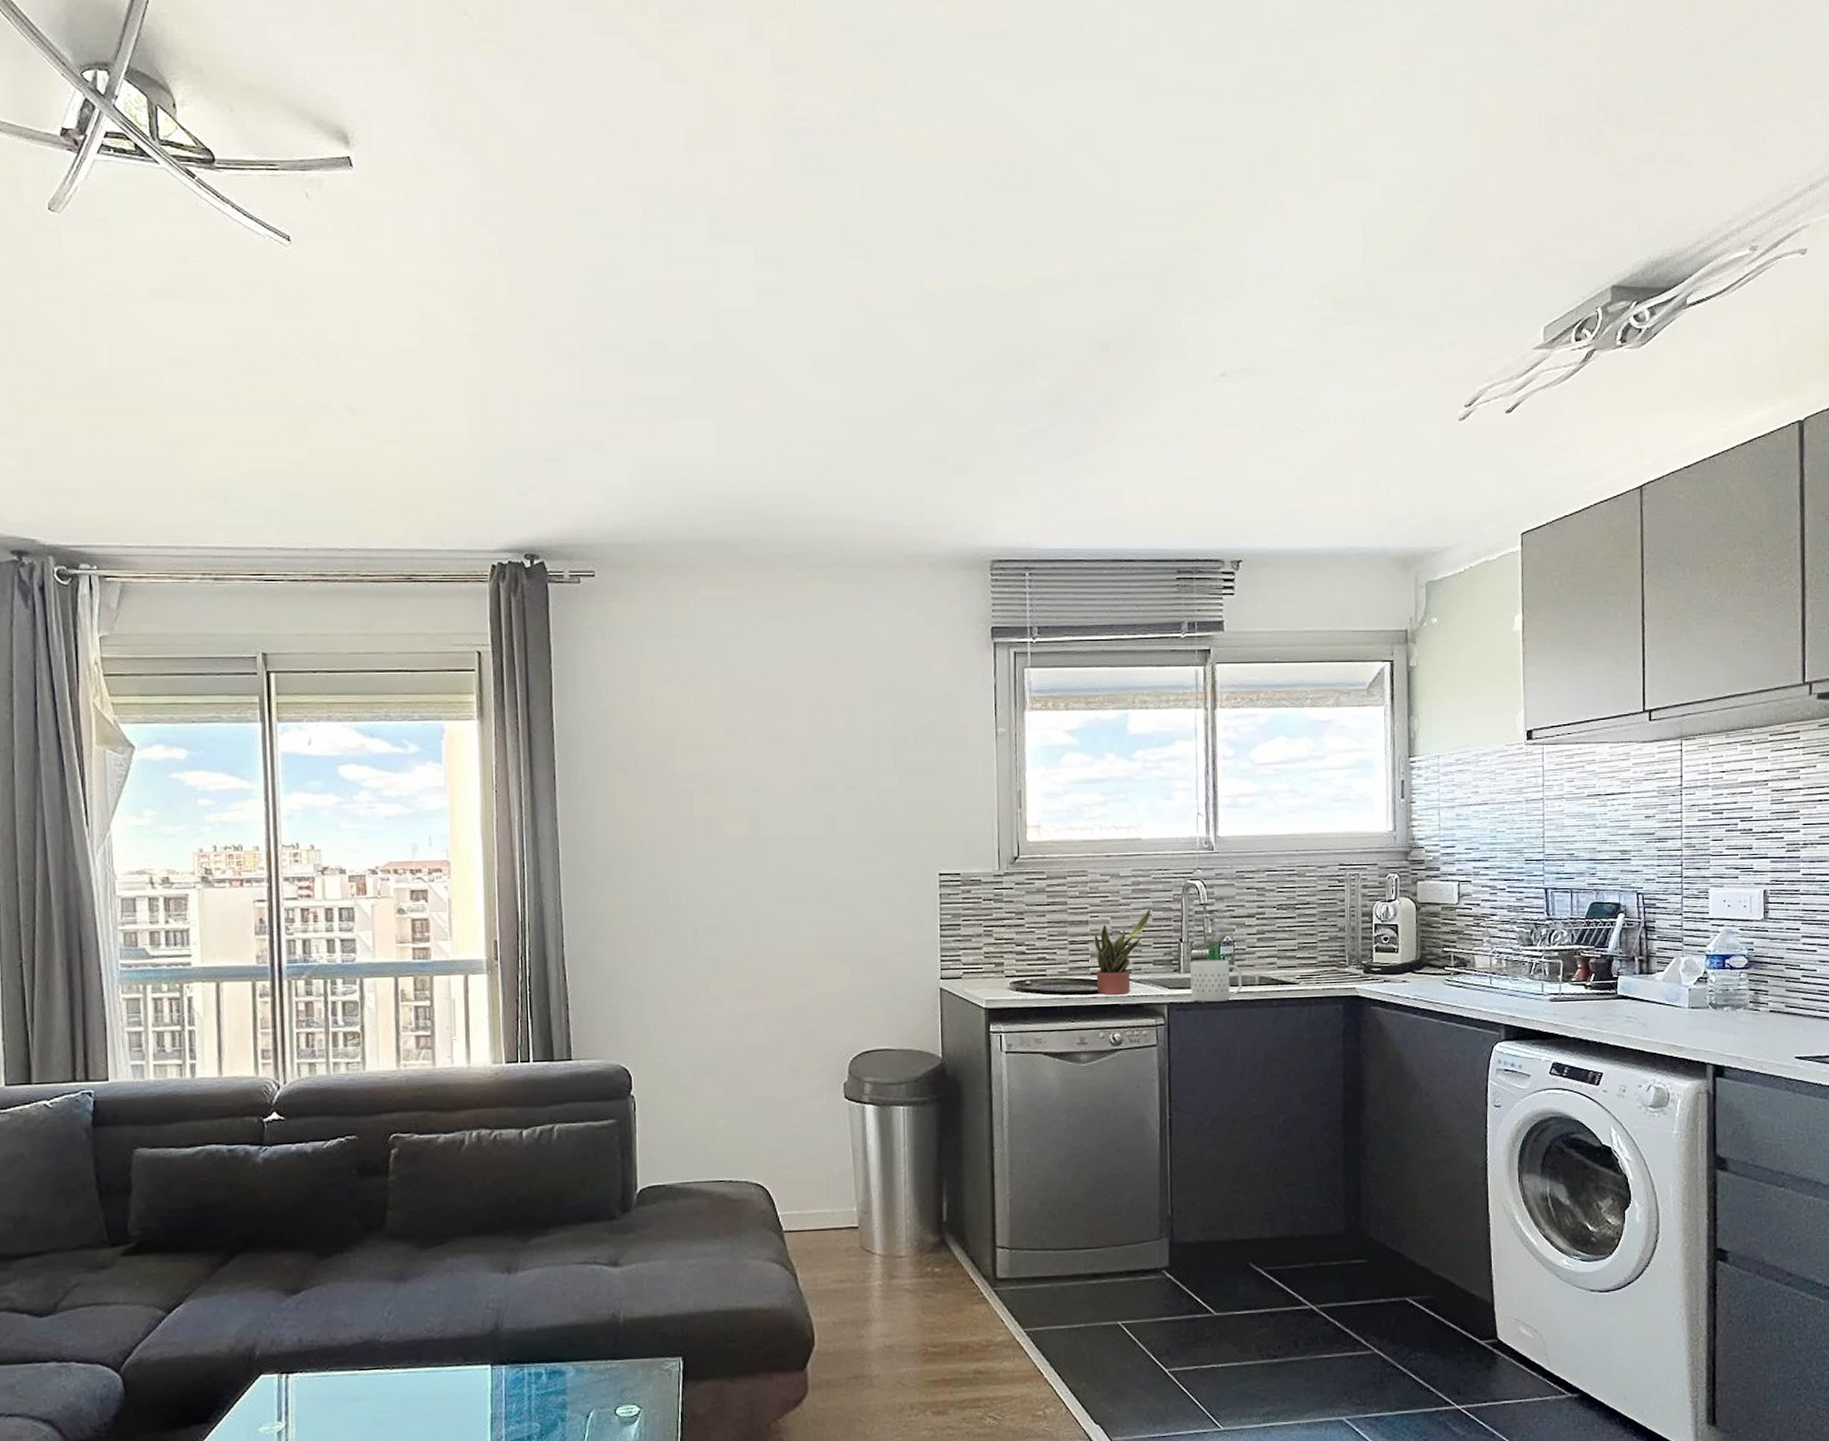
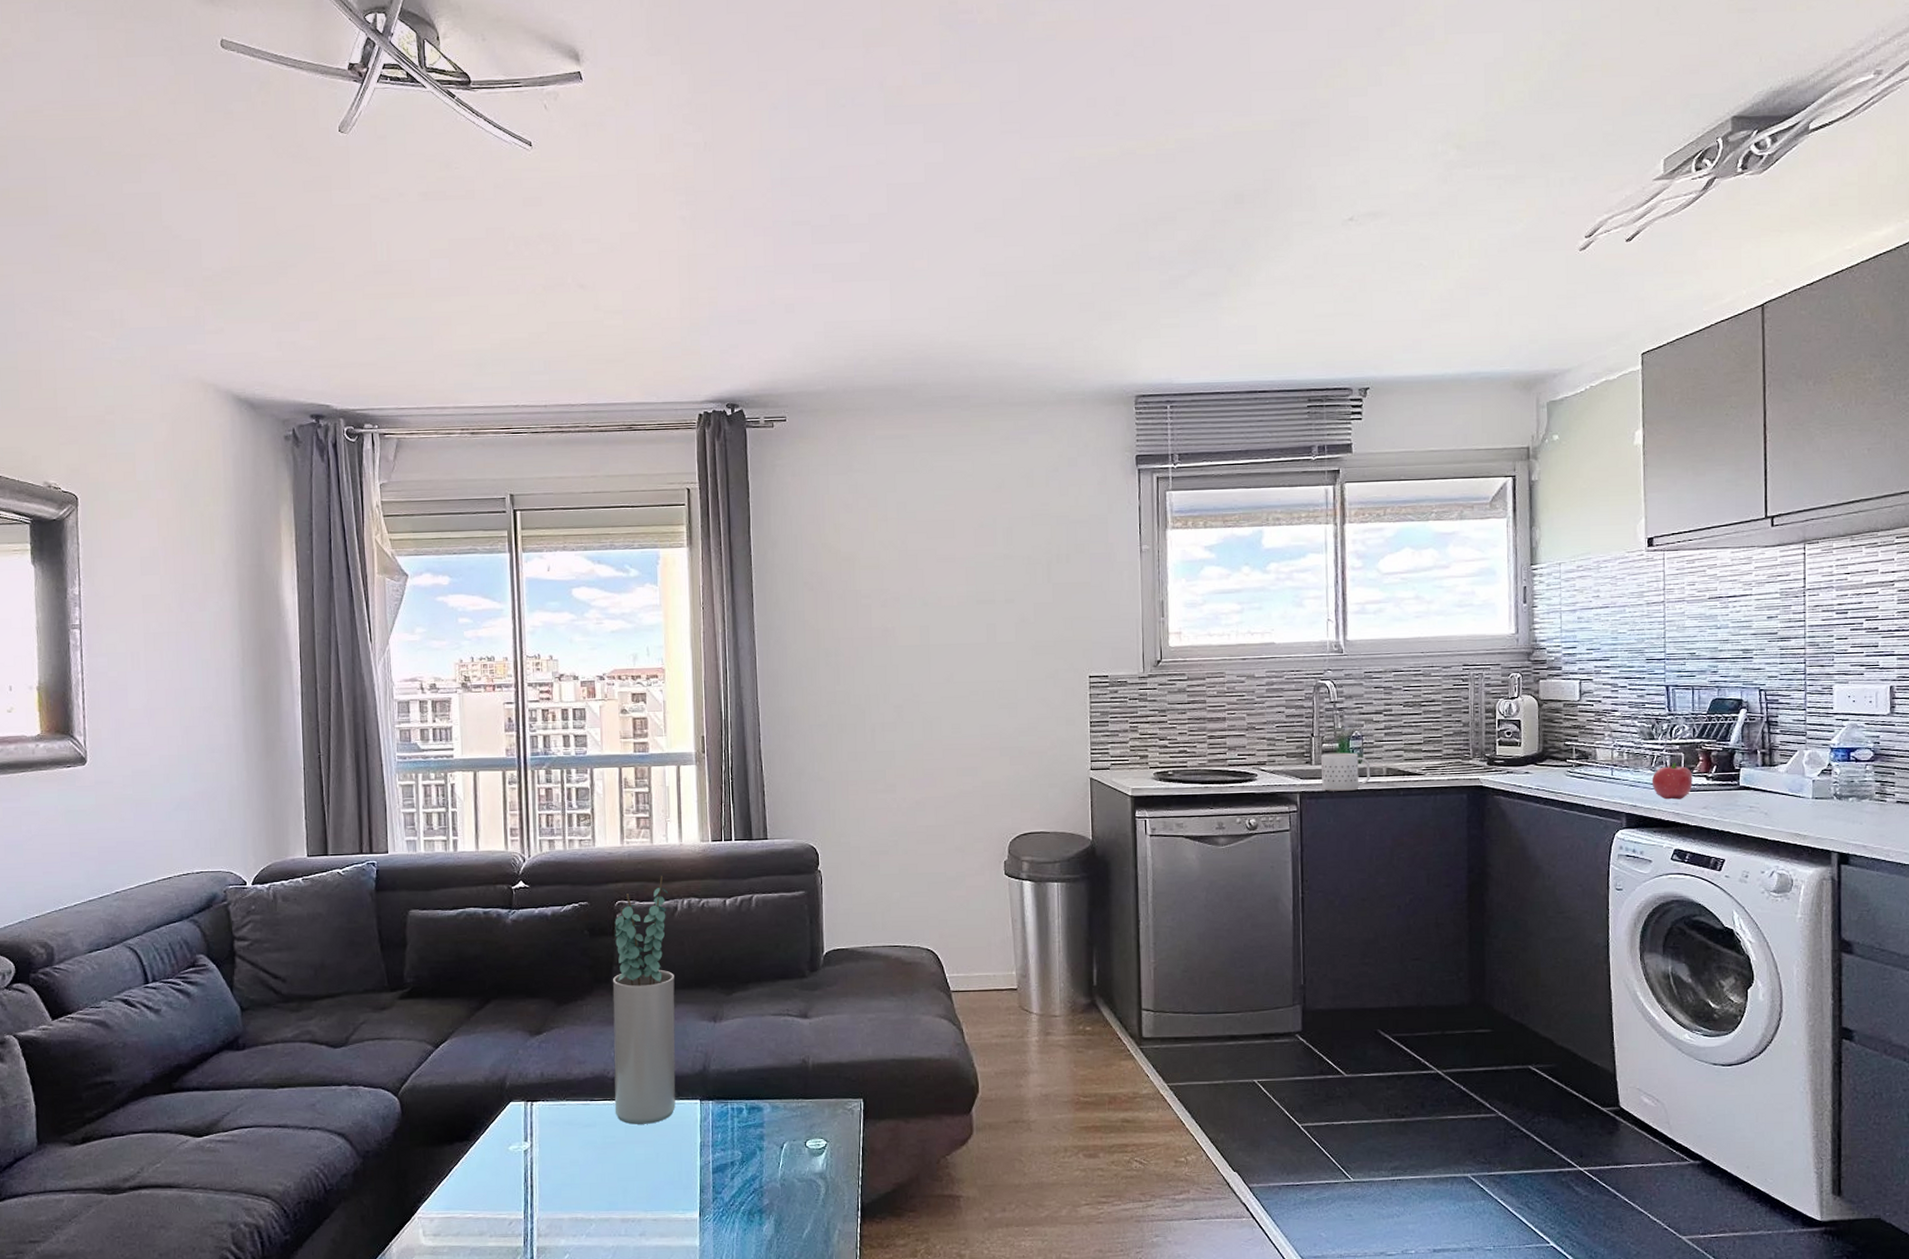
vase: none [386,1104,462,1396] -> present [612,876,676,1124]
potted plant: present [1094,909,1151,996] -> none [1231,707,1284,786]
fruit: none [1530,970,1571,1010] -> present [1651,762,1693,800]

